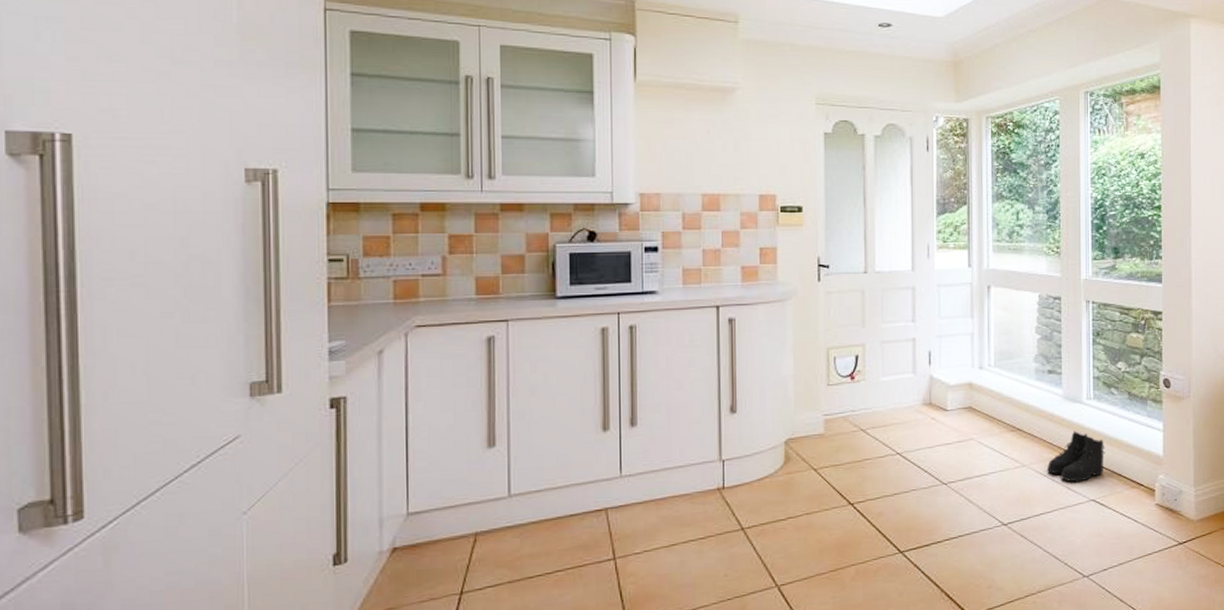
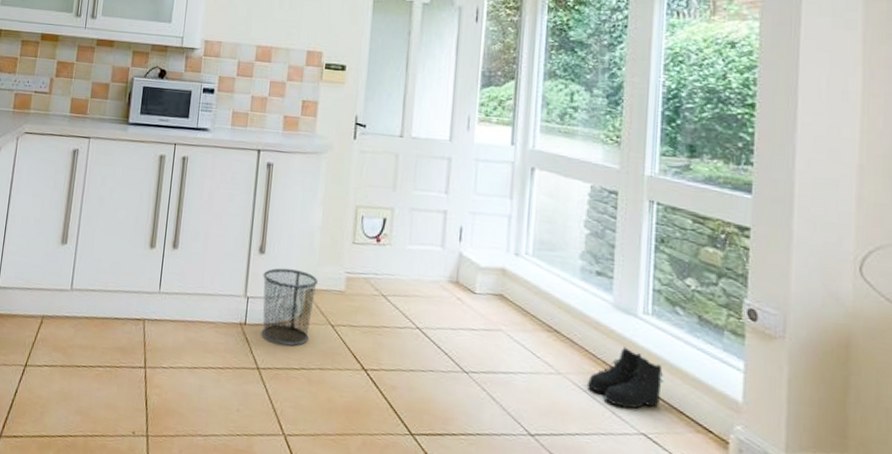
waste bin: none [737,422,796,500] -> present [261,268,318,347]

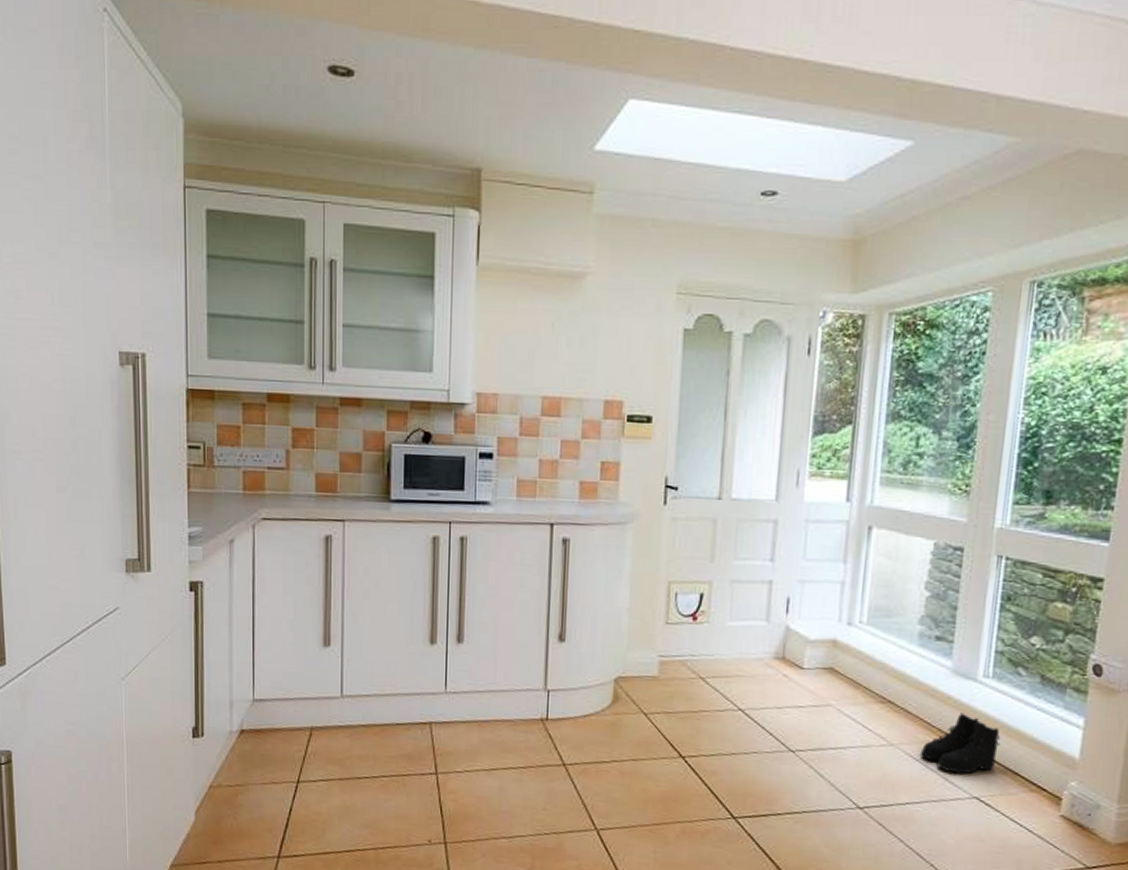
waste bin: present [261,268,318,347] -> none [564,656,627,739]

